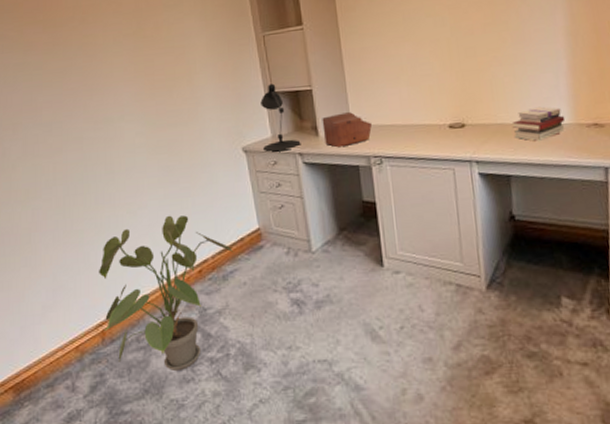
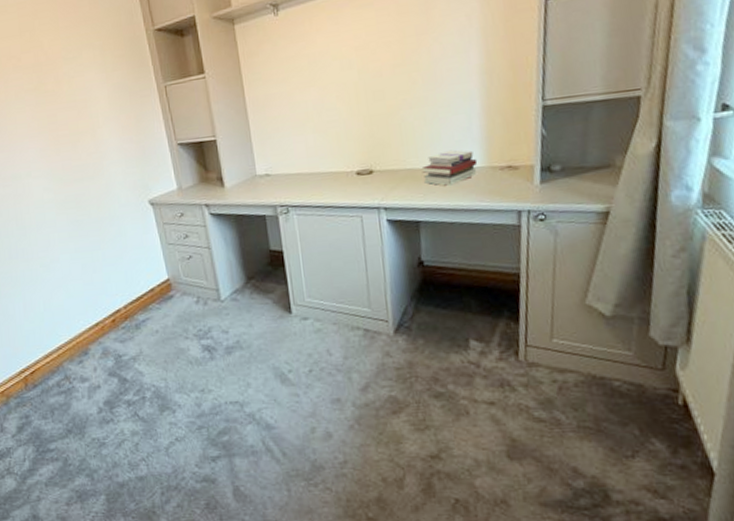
house plant: present [99,215,234,370] -> none [17,268,145,412]
desk lamp: present [260,83,301,153] -> none [165,135,207,205]
sewing box: present [322,112,373,148] -> none [227,162,279,198]

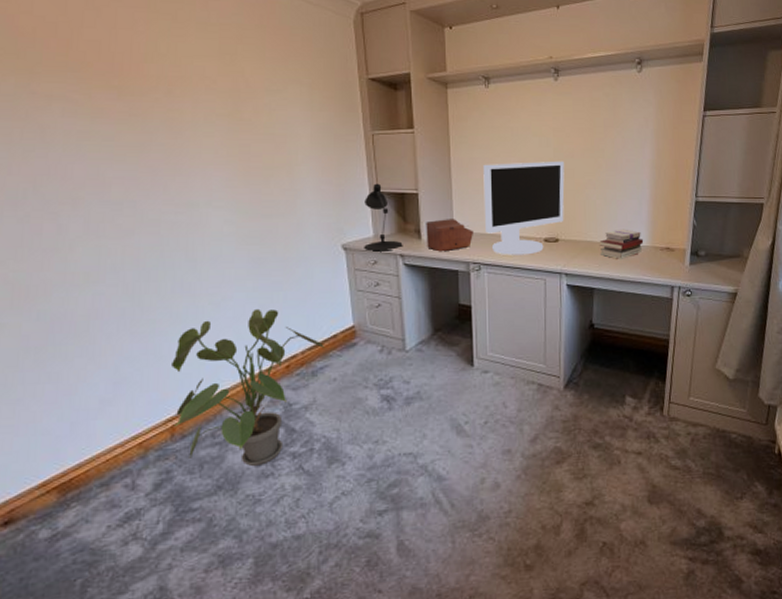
house plant: none [17,268,145,412] -> present [172,308,326,466]
desk lamp: none [165,135,207,205] -> present [364,183,403,252]
sewing box: none [227,162,279,198] -> present [426,219,474,252]
monitor: none [281,82,378,194] -> present [483,161,565,255]

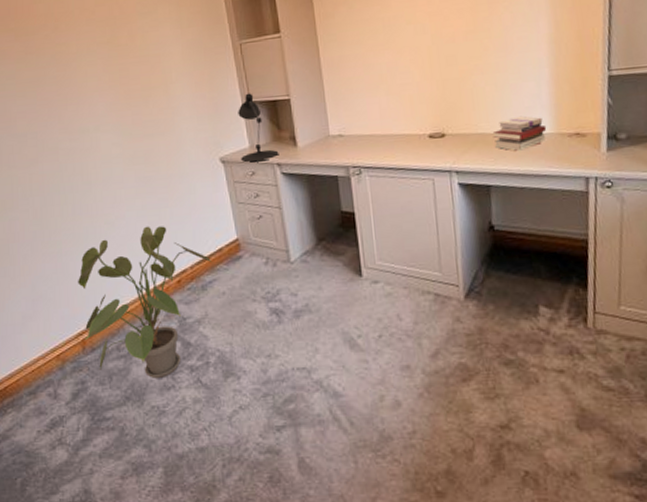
sewing box: present [426,219,474,252] -> none [300,122,352,158]
monitor: present [483,161,565,255] -> none [355,47,450,156]

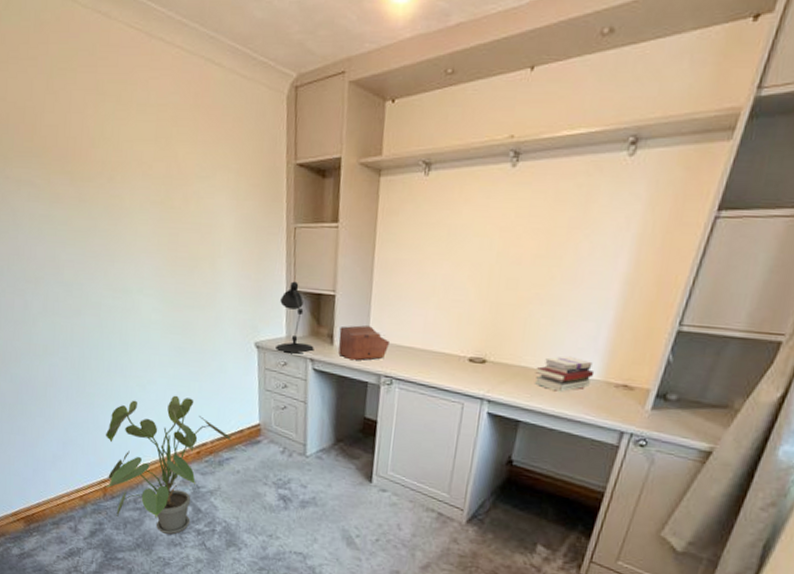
sewing box: none [300,122,352,158] -> present [338,325,391,361]

